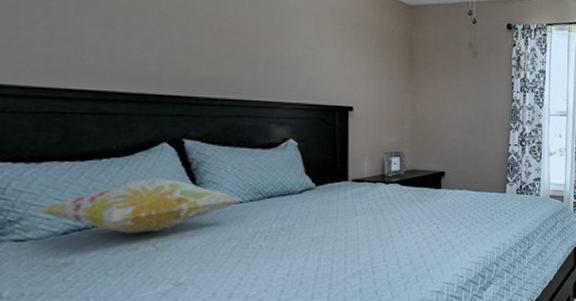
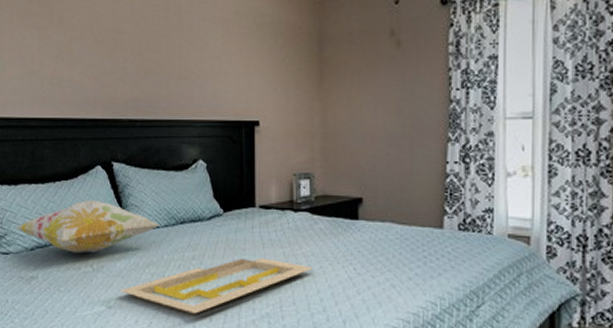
serving tray: none [192,224,403,280] -> present [119,258,314,314]

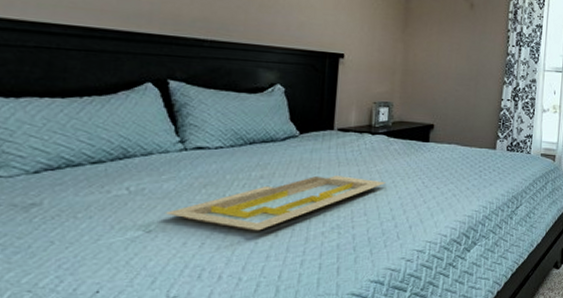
decorative pillow: present [16,200,160,254] -> none [11,118,224,175]

